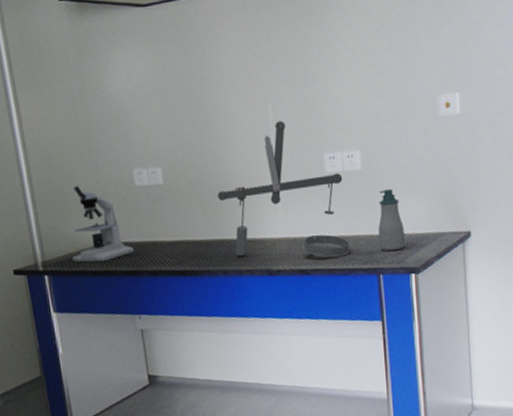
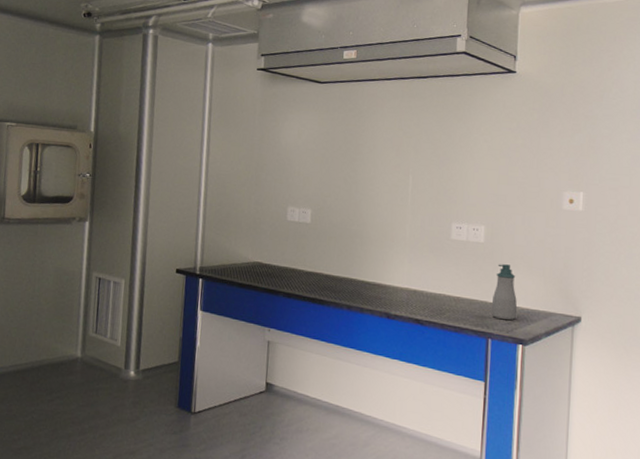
microscope: present [72,186,134,263] -> none [224,212,276,277]
laboratory equipment: present [217,120,349,258] -> none [353,189,466,315]

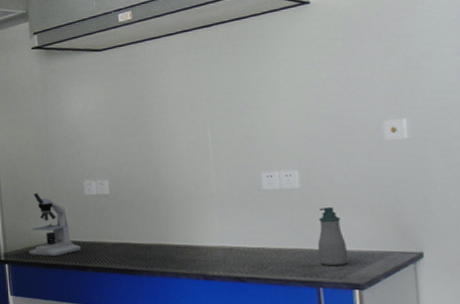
microscope: none [224,212,276,277] -> present [29,193,81,257]

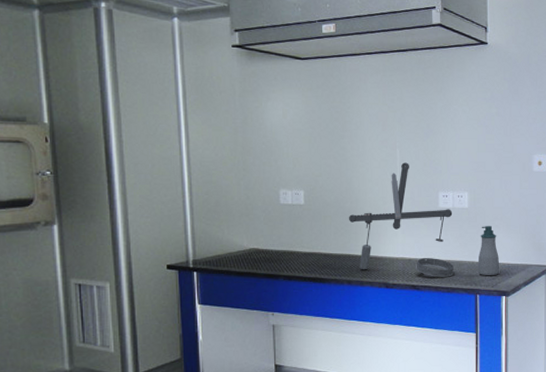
microscope: present [29,193,81,257] -> none [220,199,273,265]
laboratory equipment: none [157,143,287,268] -> present [348,162,454,277]

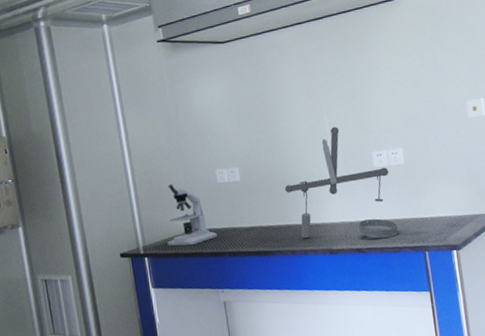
microscope: none [220,199,273,265] -> present [167,184,217,246]
soap bottle: present [477,226,500,276] -> none [420,179,447,232]

